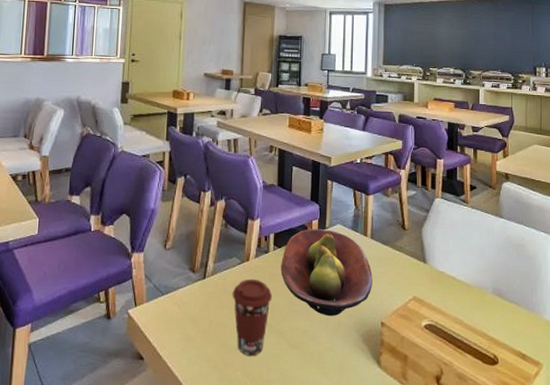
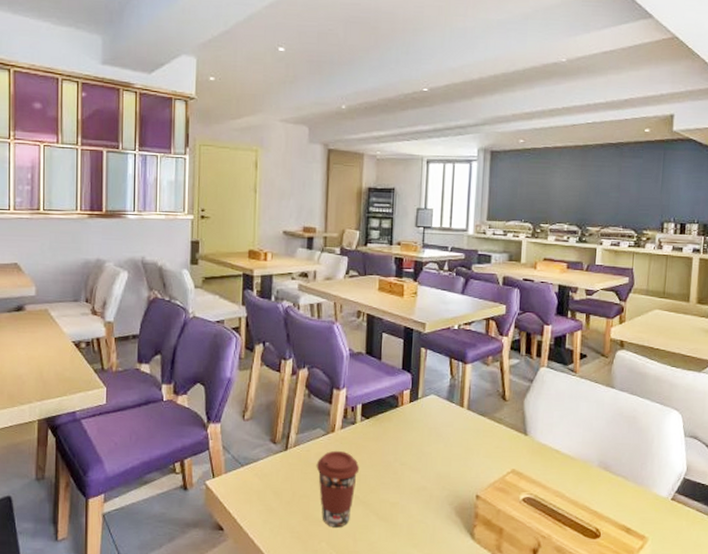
fruit bowl: present [281,229,373,317] -> none [368,399,468,489]

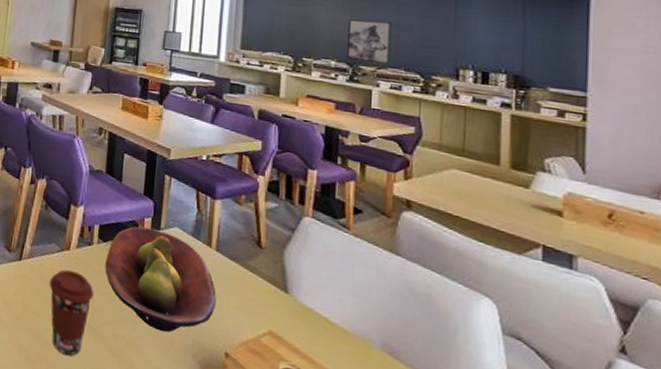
fruit bowl: none [368,399,468,489] -> present [105,226,216,333]
wall art: none [577,184,614,224] -> present [347,19,392,65]

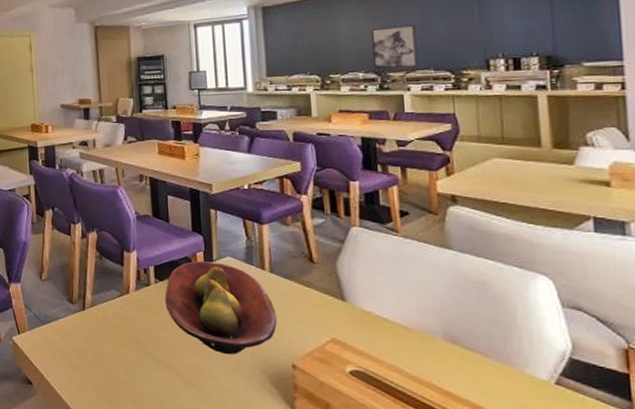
coffee cup: present [49,269,95,356] -> none [114,311,159,390]

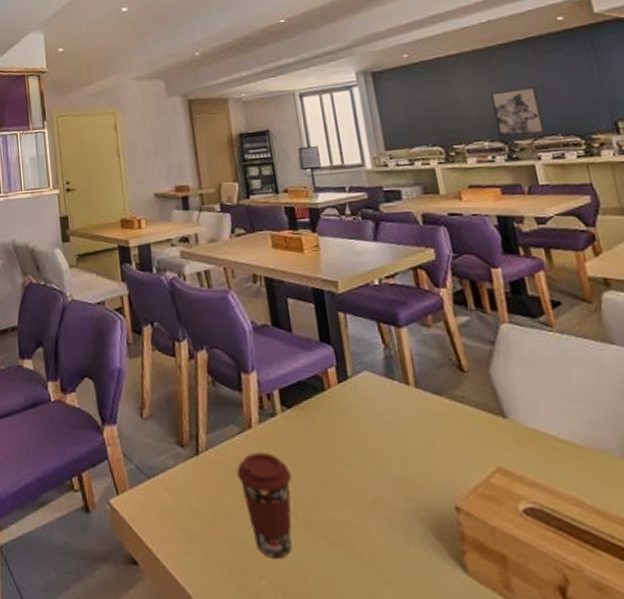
coffee cup: none [114,311,159,390] -> present [236,452,292,559]
fruit bowl: present [165,261,277,355] -> none [295,379,432,501]

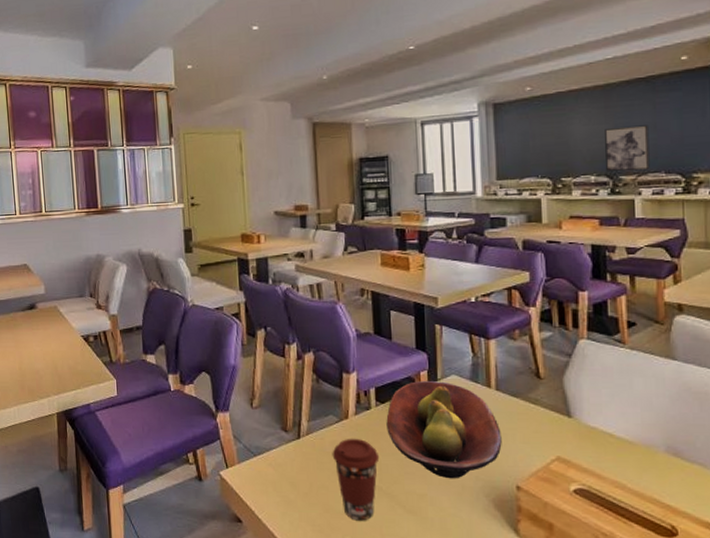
fruit bowl: none [295,379,432,501] -> present [386,381,502,479]

